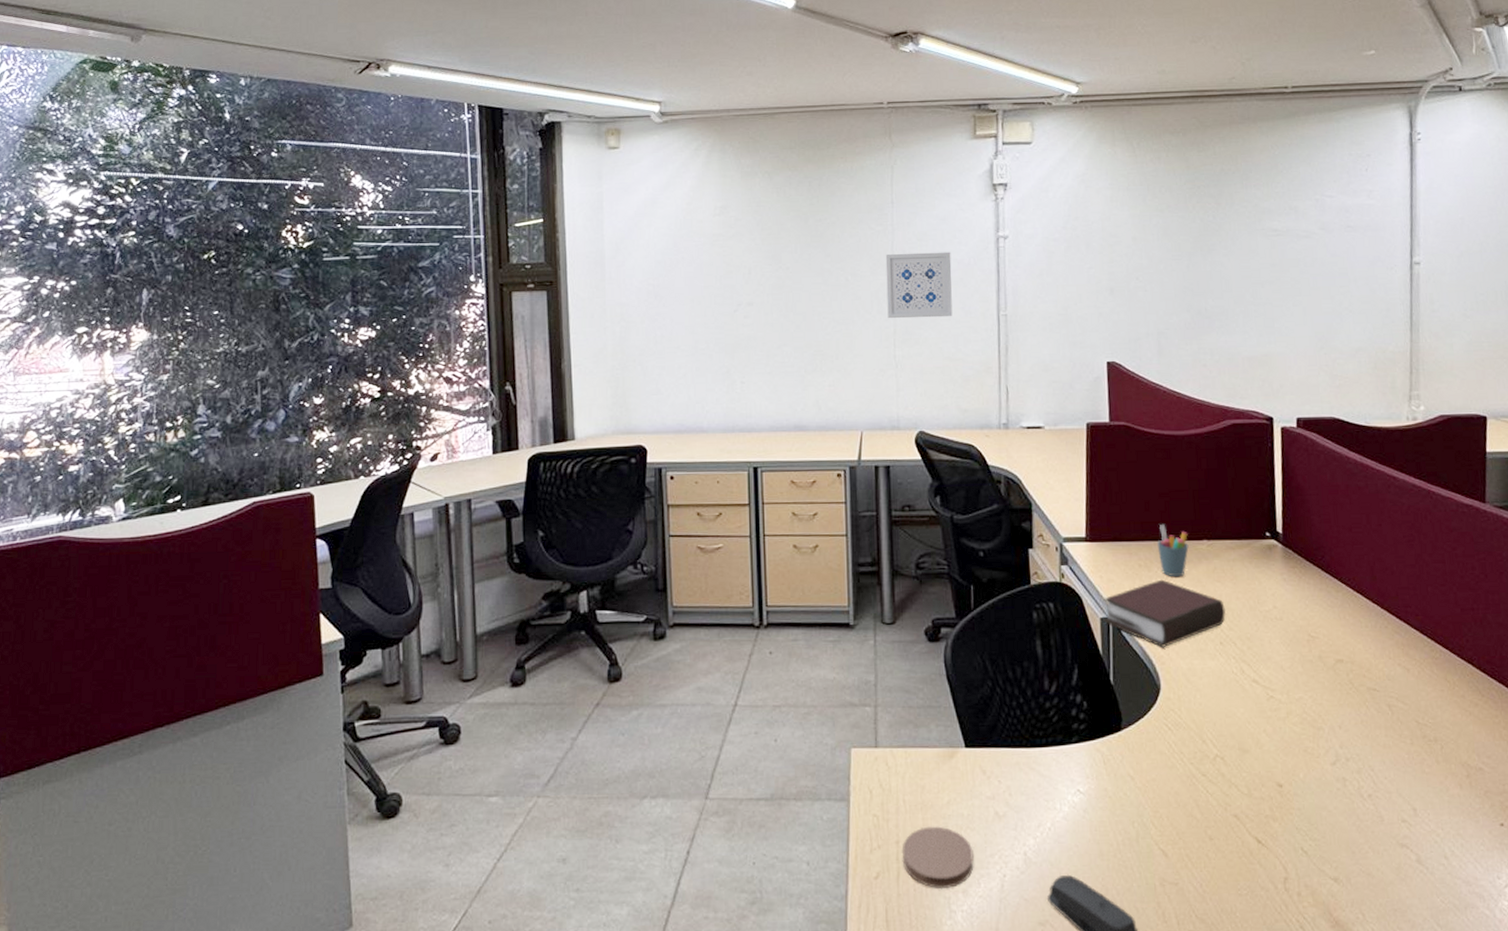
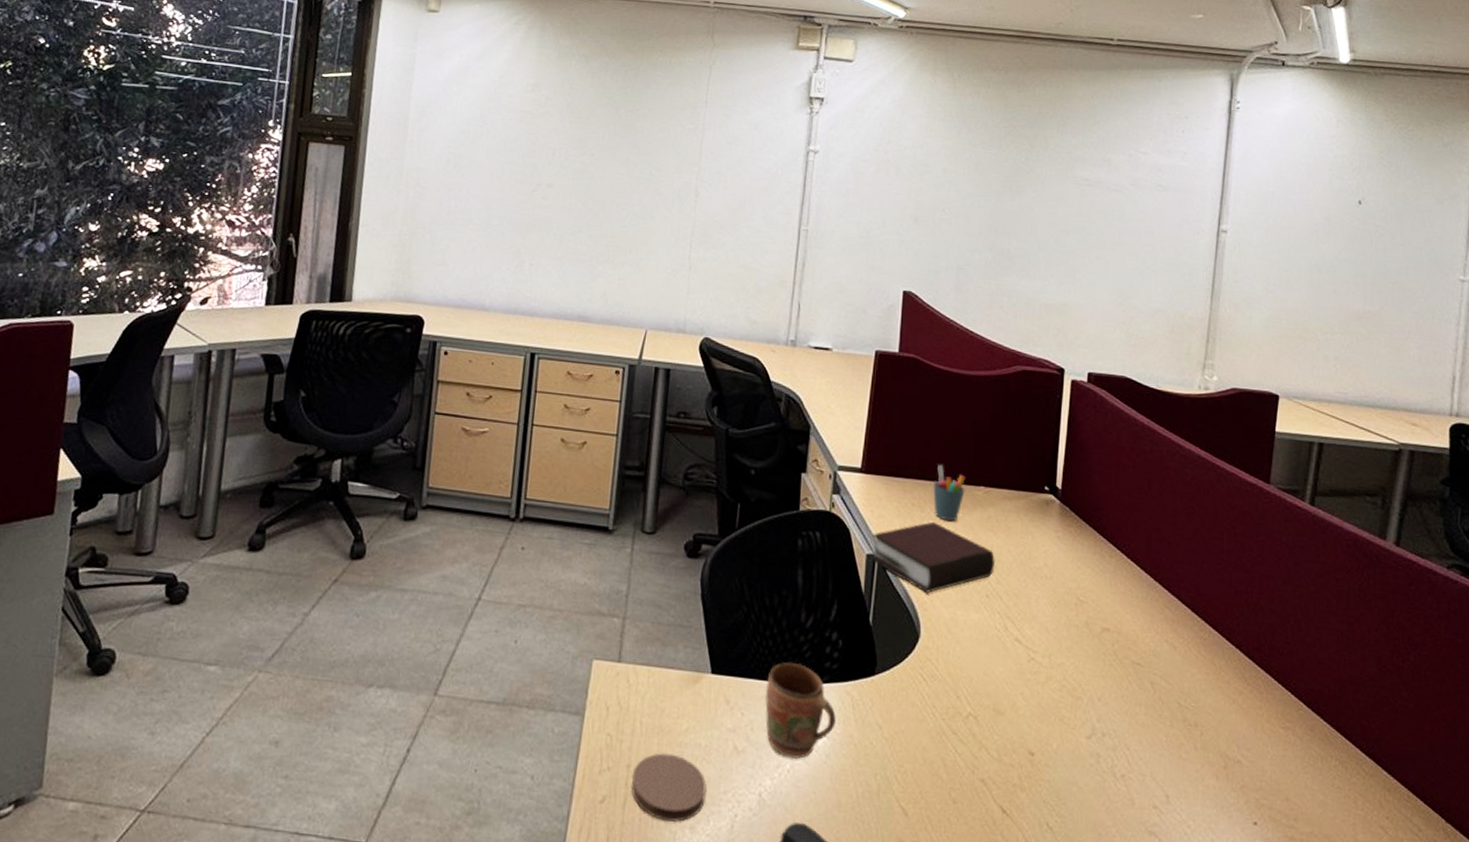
wall art: present [885,252,953,319] -> none [687,153,759,225]
mug: none [1018,727,1089,818] -> present [764,661,836,760]

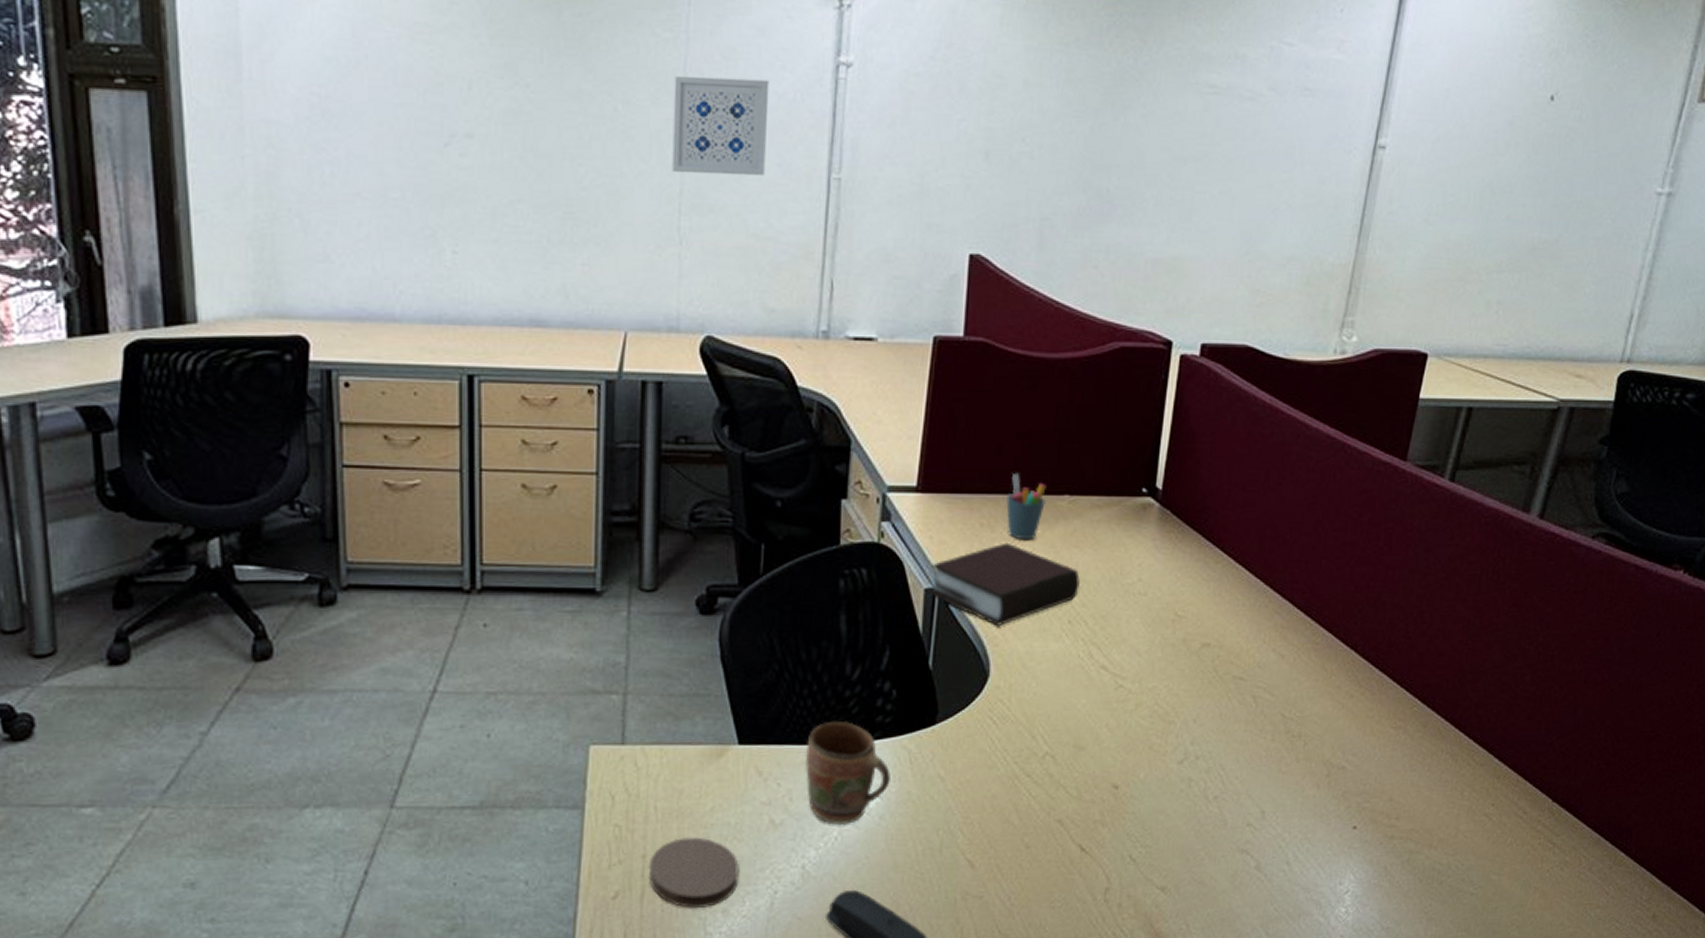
wall art: none [687,153,759,225] -> present [672,75,770,177]

